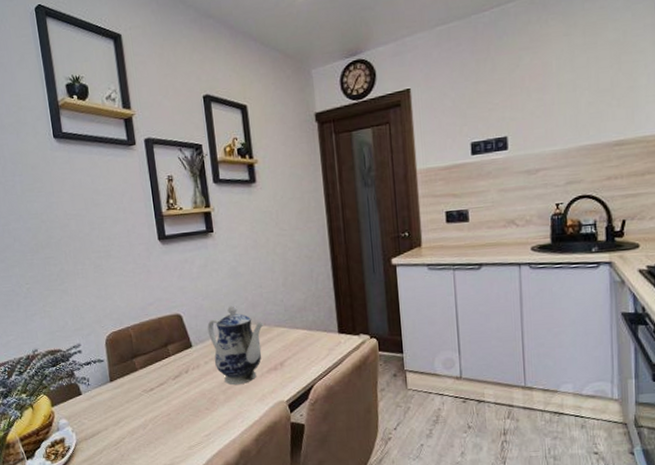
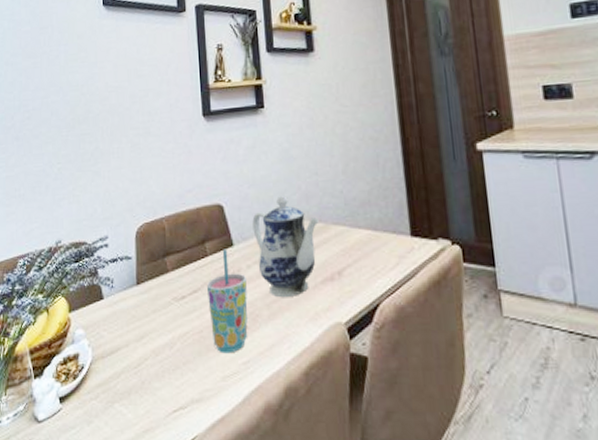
cup: none [172,350,208,430] -> present [207,249,248,354]

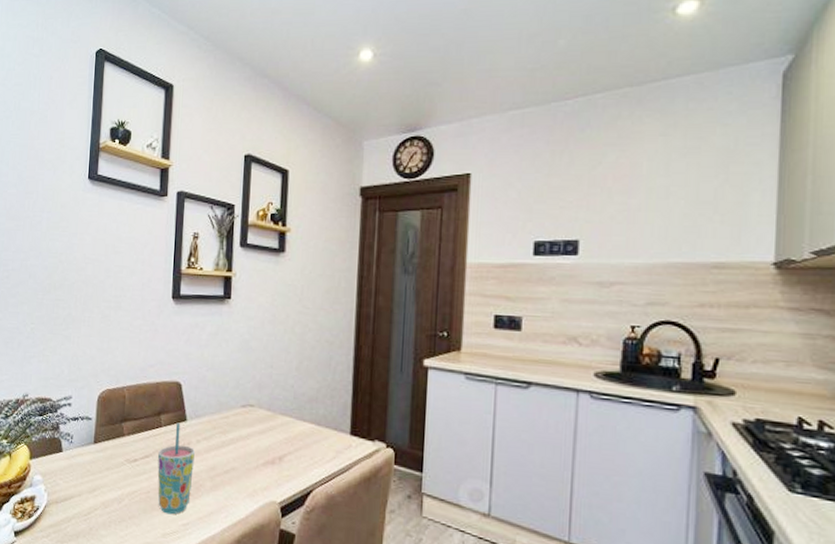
teapot: present [252,194,319,297] -> none [206,381,268,473]

